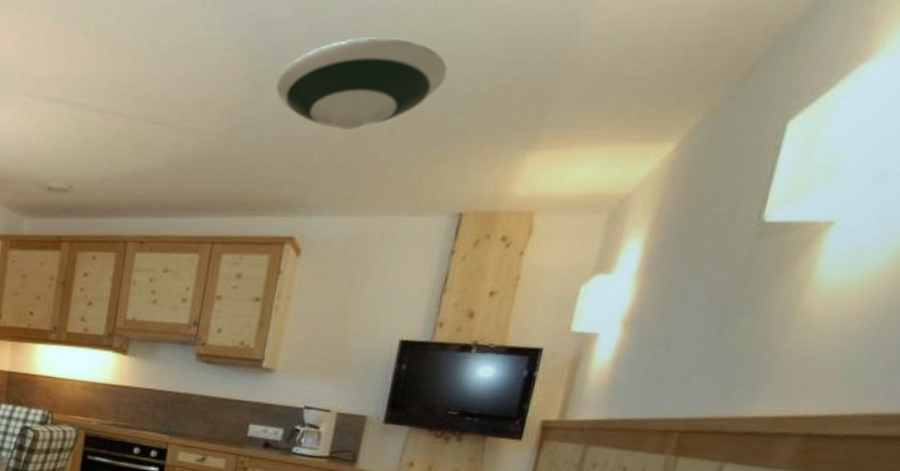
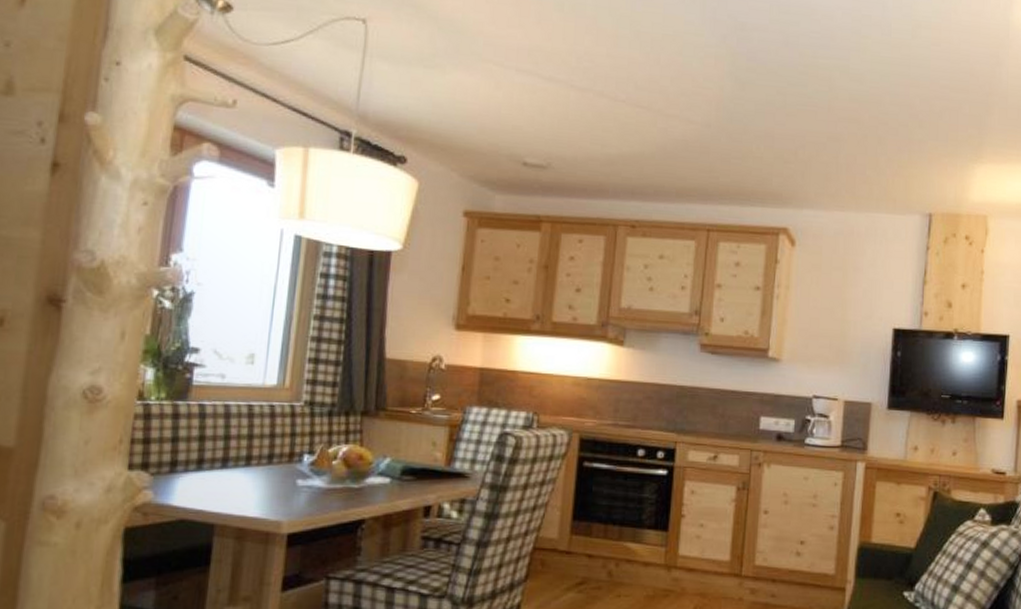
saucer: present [276,37,447,129] -> none [758,52,905,132]

